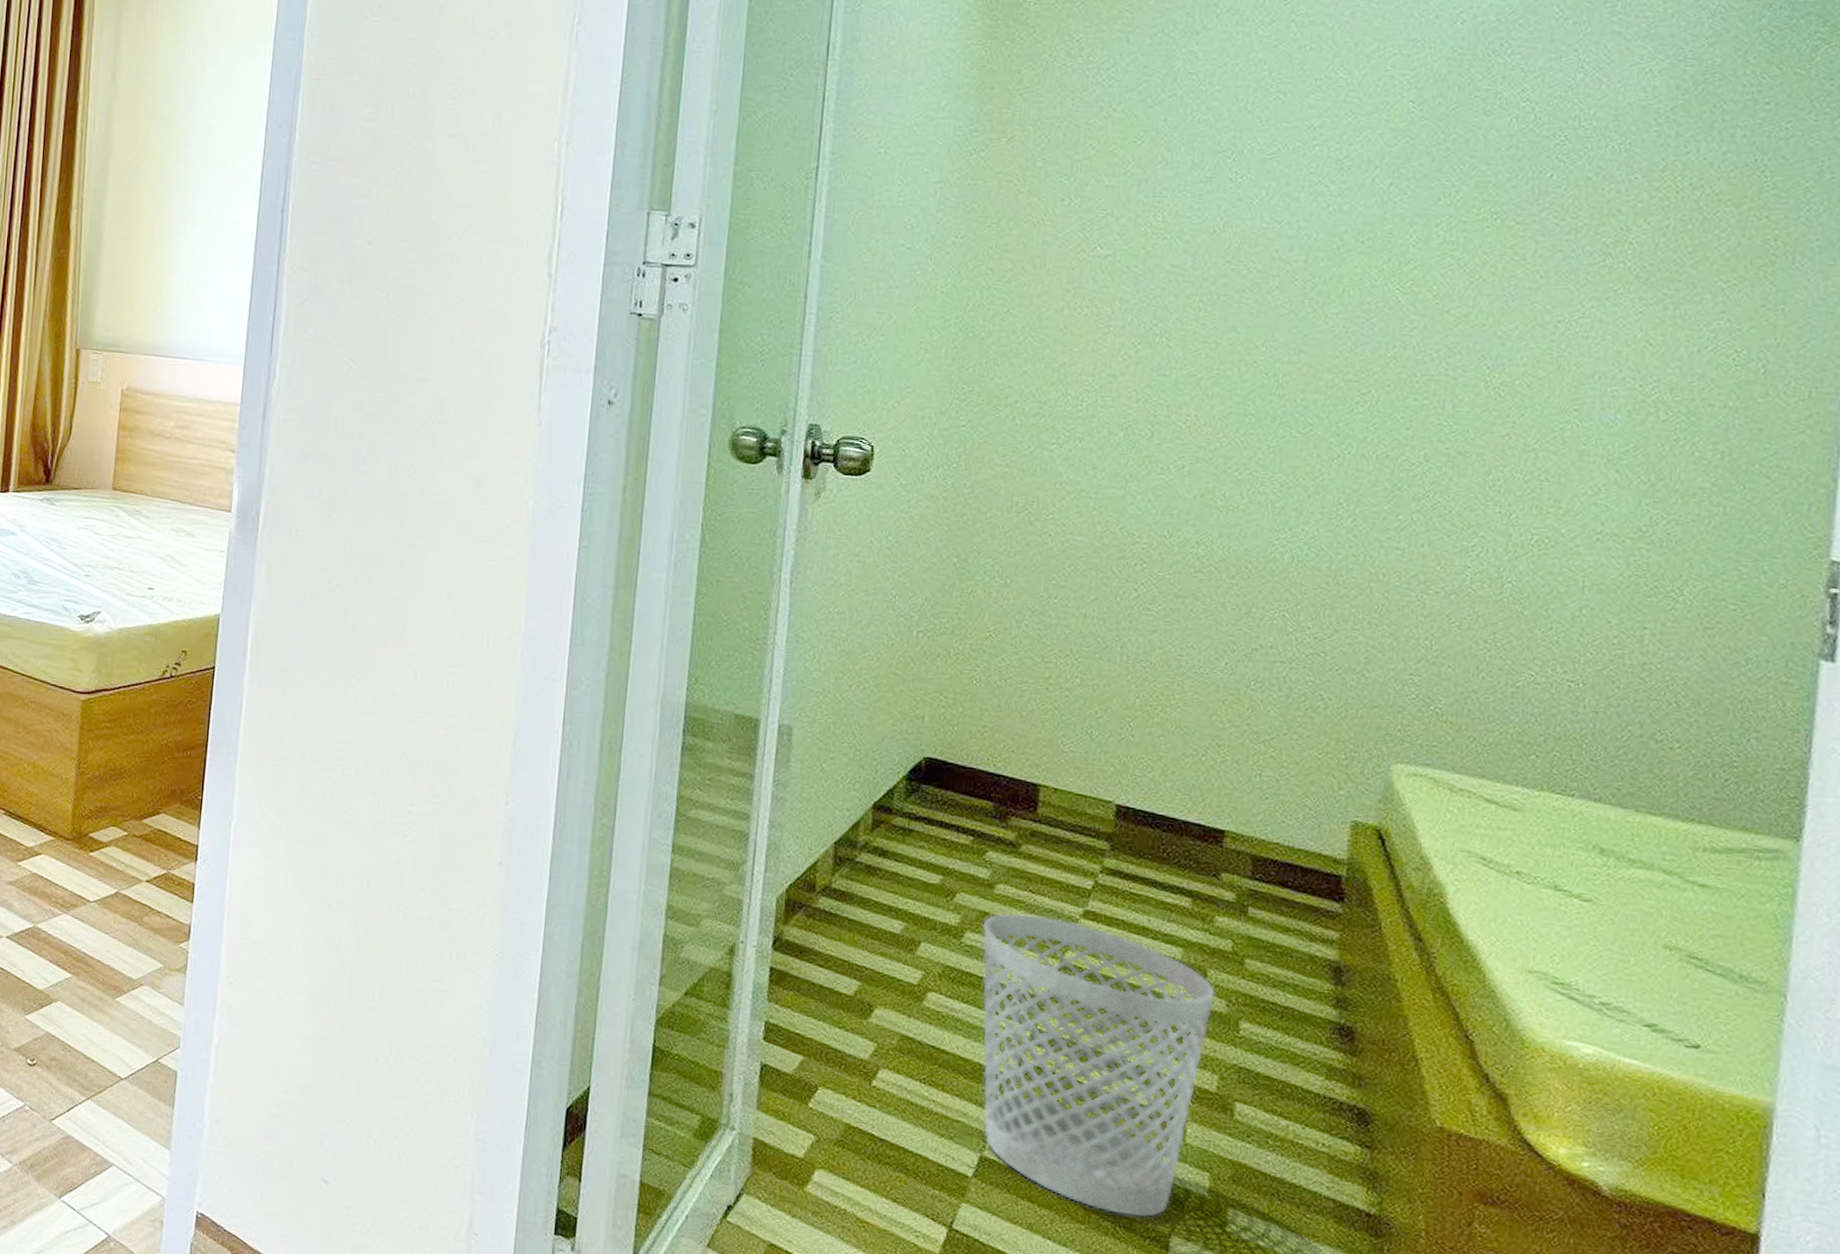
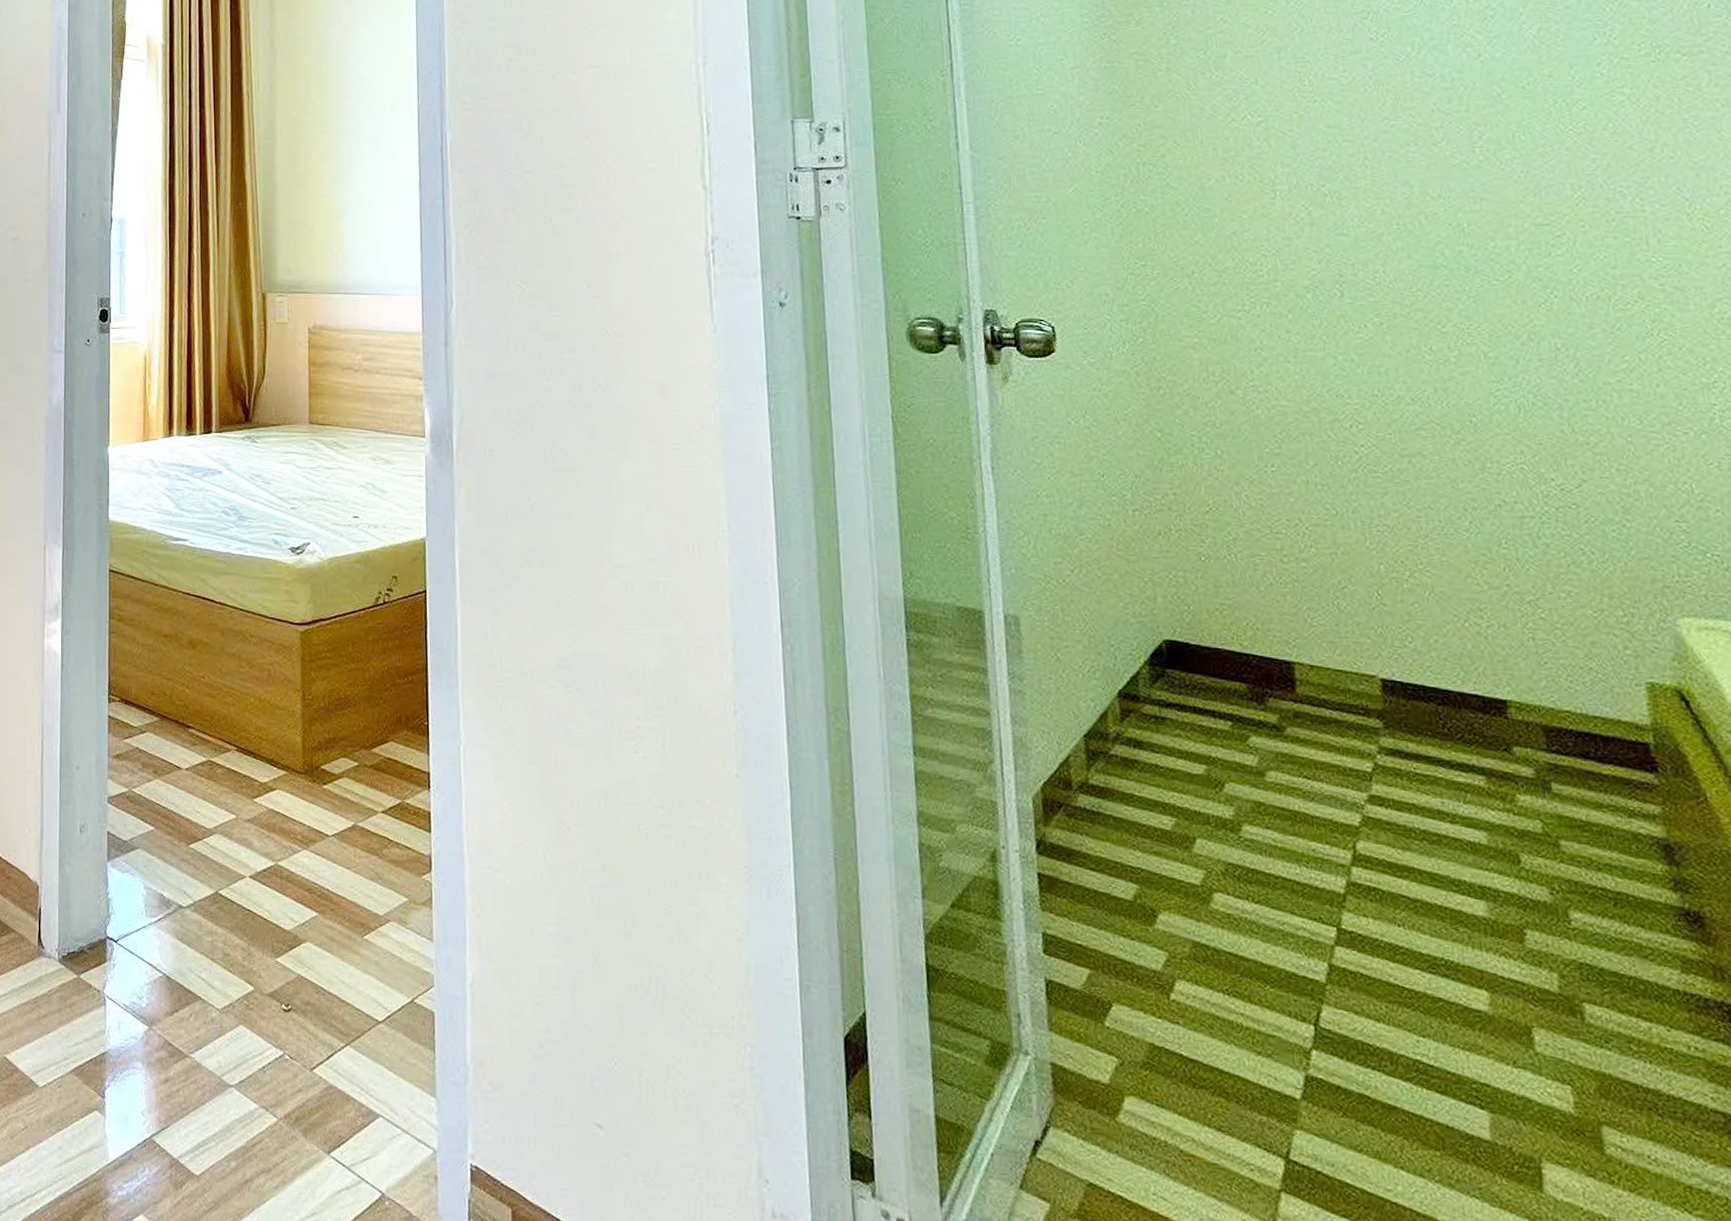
wastebasket: present [982,913,1215,1218] -> none [1259,802,1535,1141]

